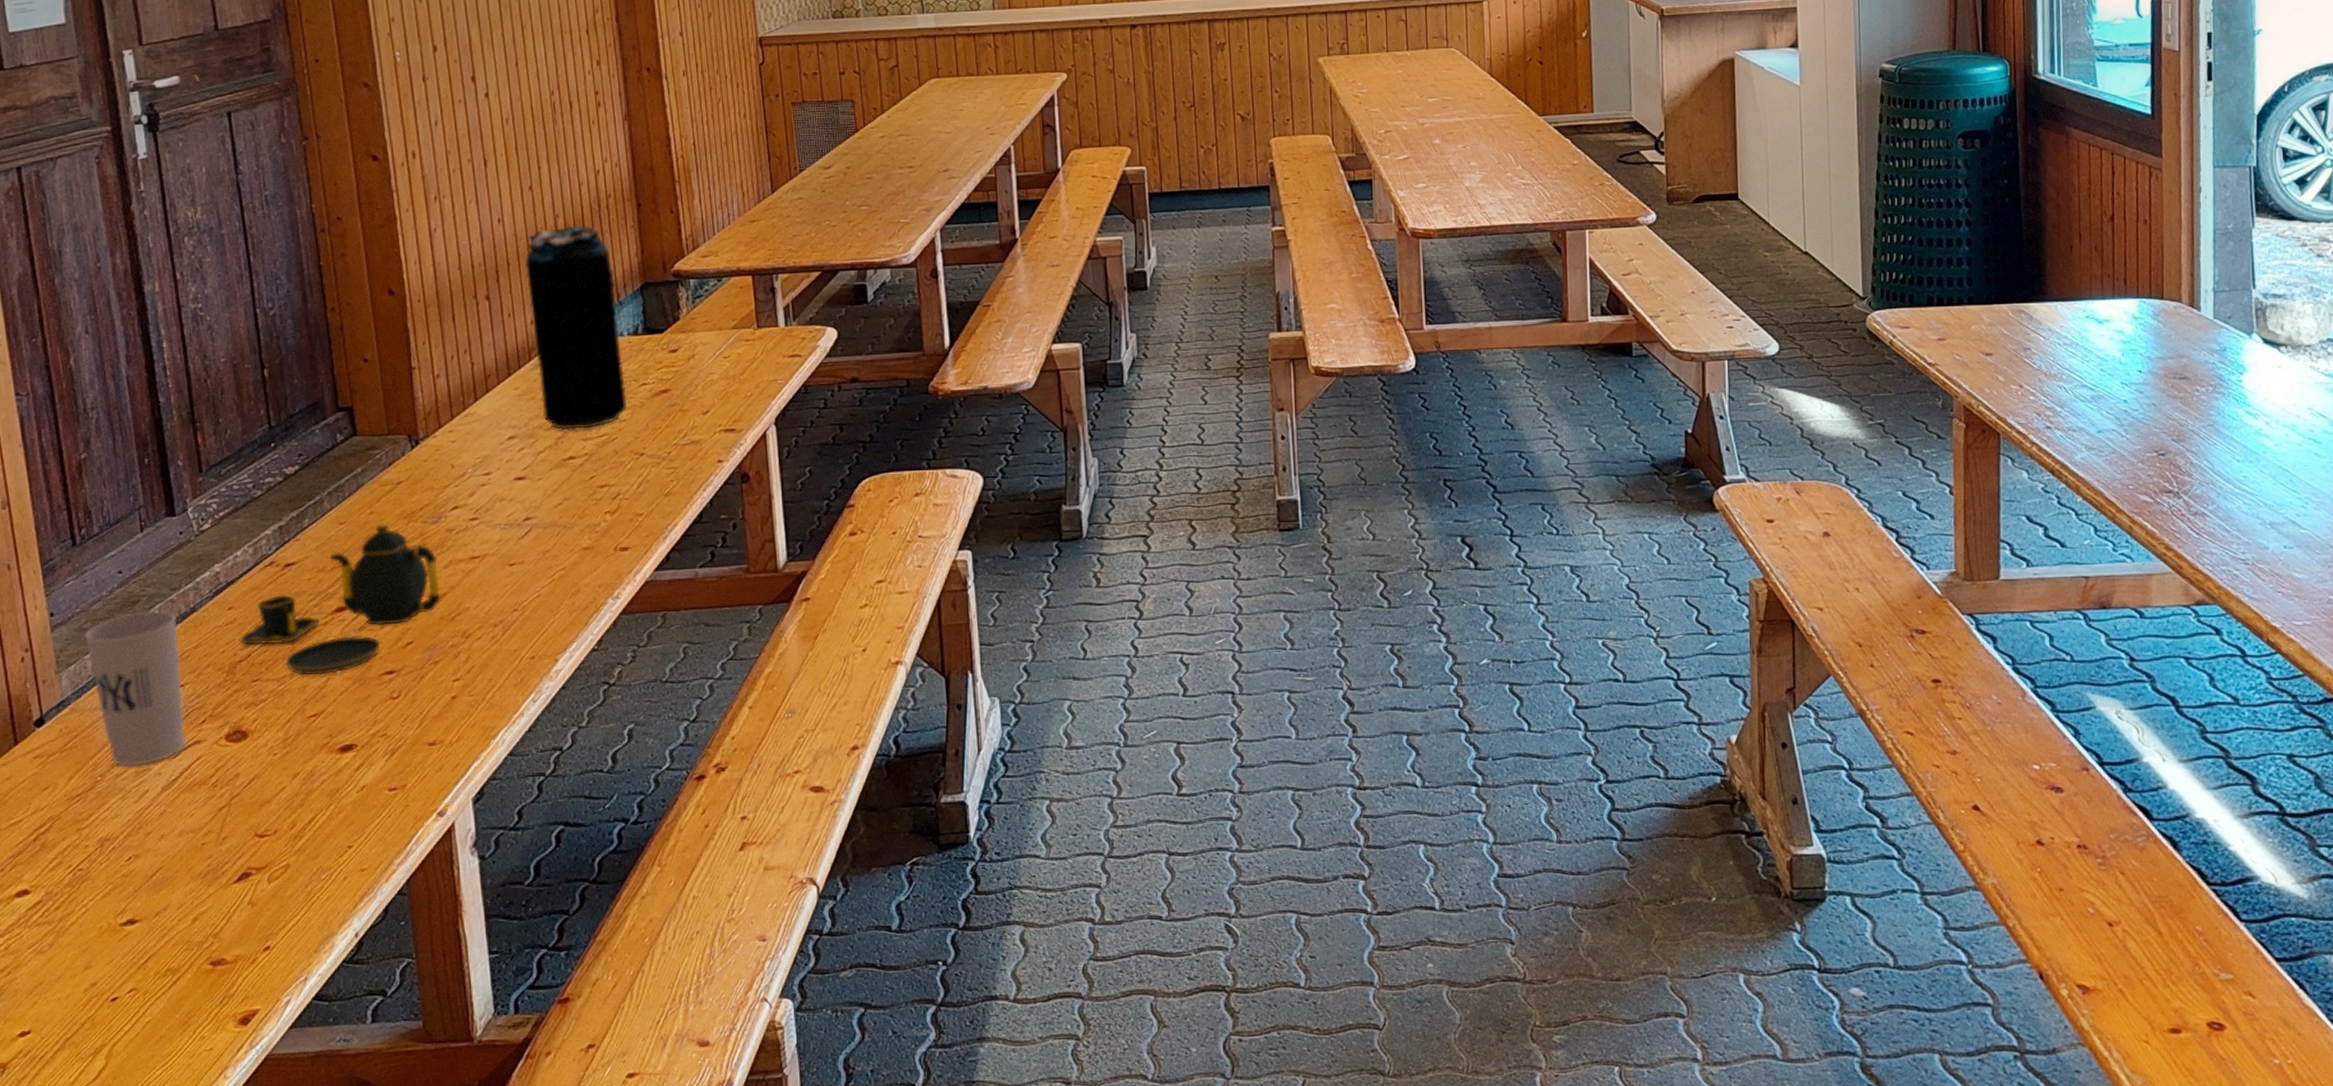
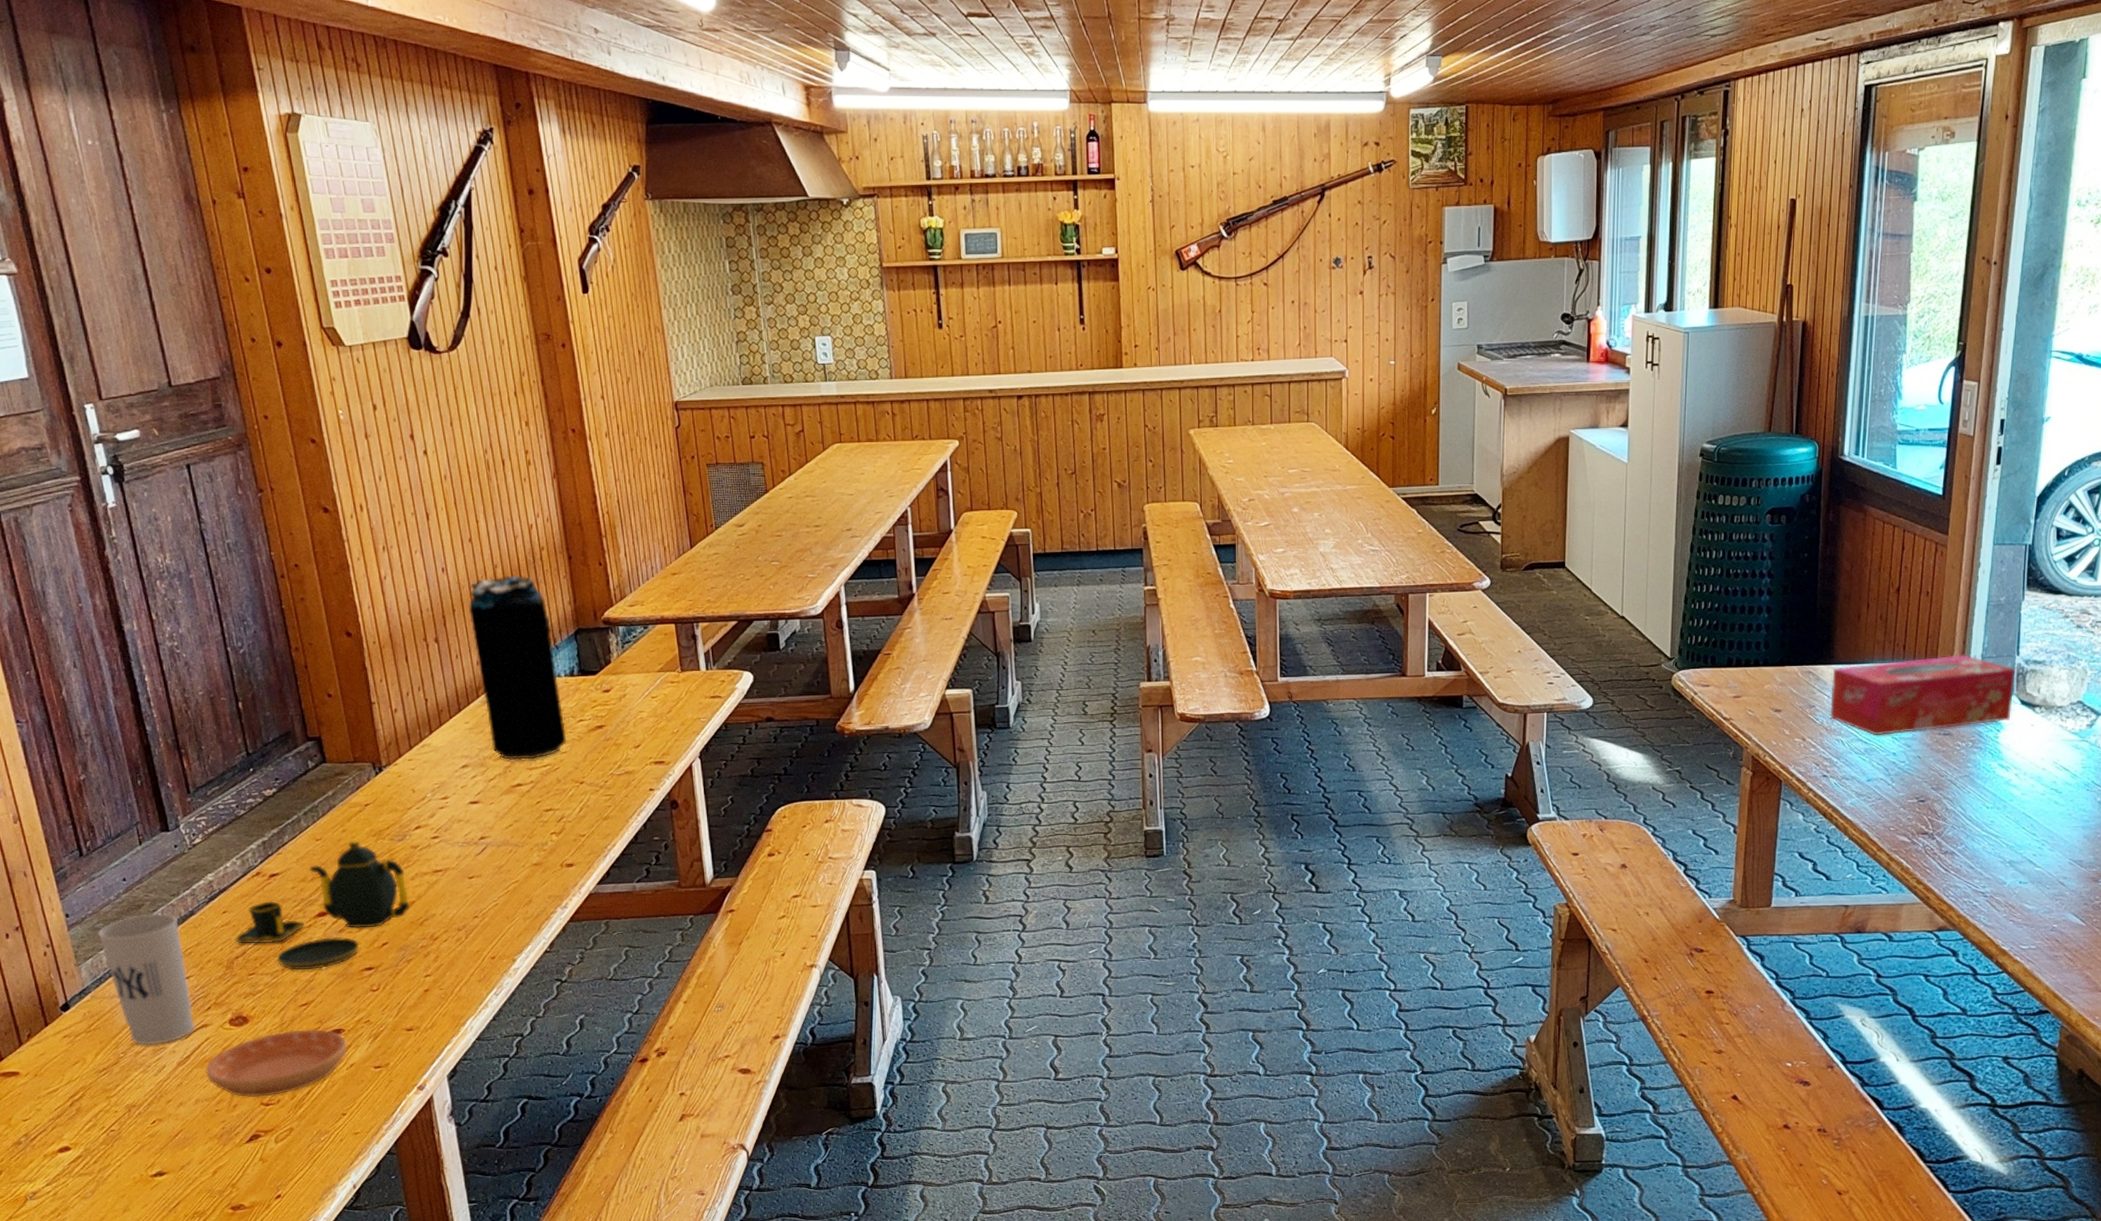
saucer: none [193,745,360,827] -> present [205,1029,348,1097]
tissue box: none [2046,287,2254,381] -> present [1830,654,2016,736]

